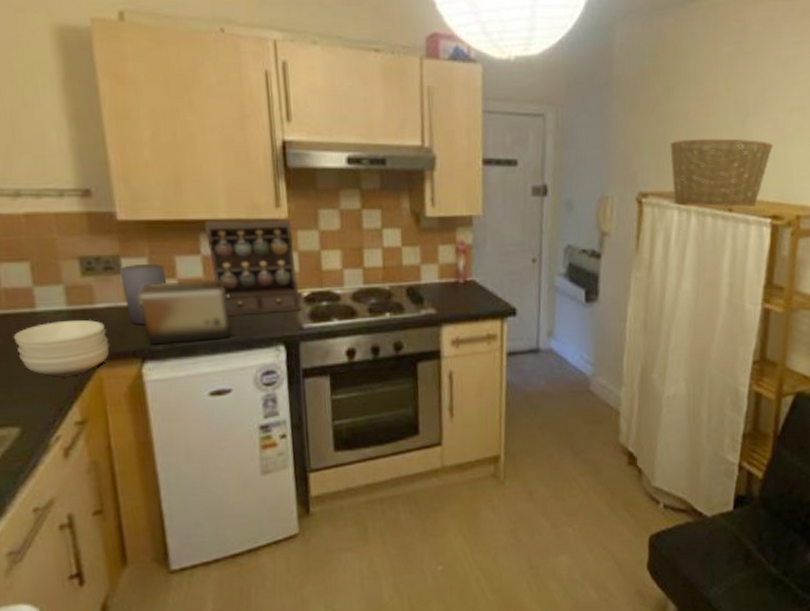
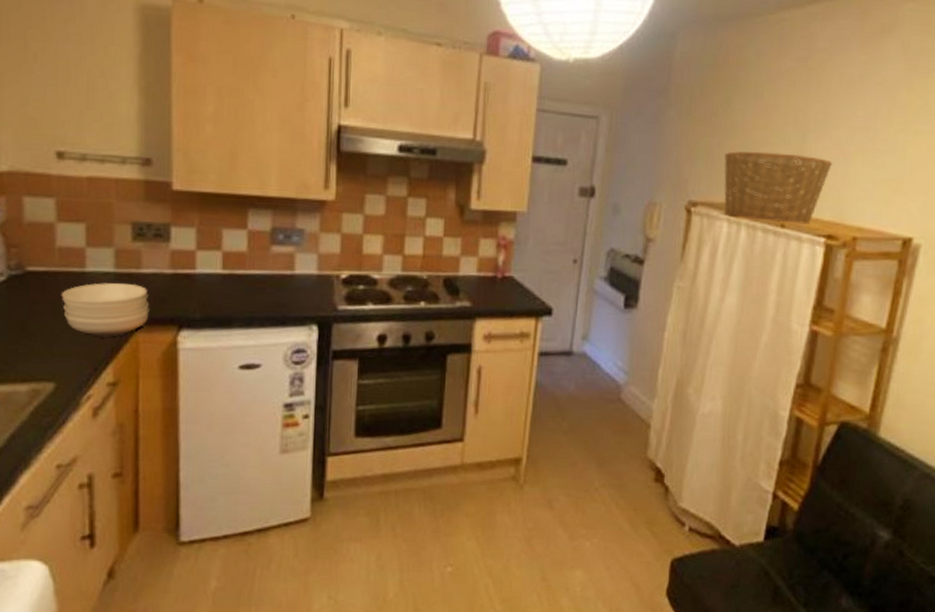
canister: present [119,264,167,327] -> none [168,234,212,295]
toaster: present [138,279,232,346] -> none [182,252,272,315]
spice rack: present [205,219,301,316] -> none [254,197,339,293]

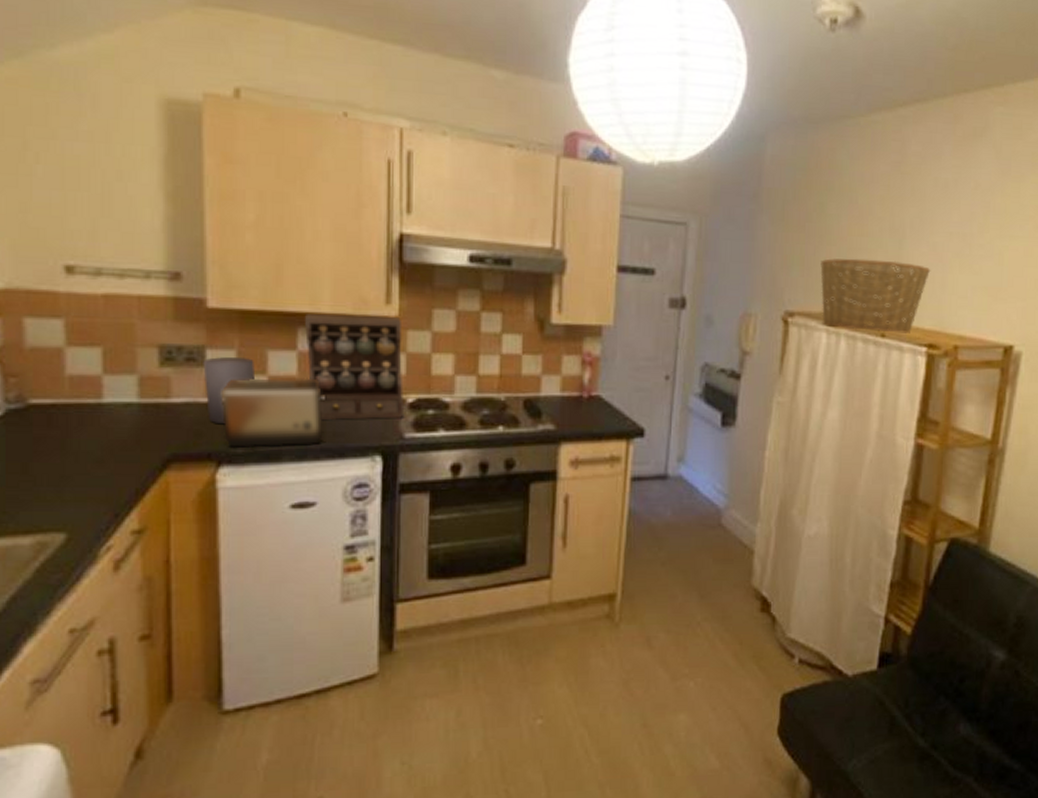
bowl: present [61,282,149,337] -> none [72,414,181,477]
canister: none [168,234,212,295] -> present [203,357,256,426]
toaster: none [182,252,272,315] -> present [221,377,327,449]
spice rack: none [254,197,339,293] -> present [305,314,405,420]

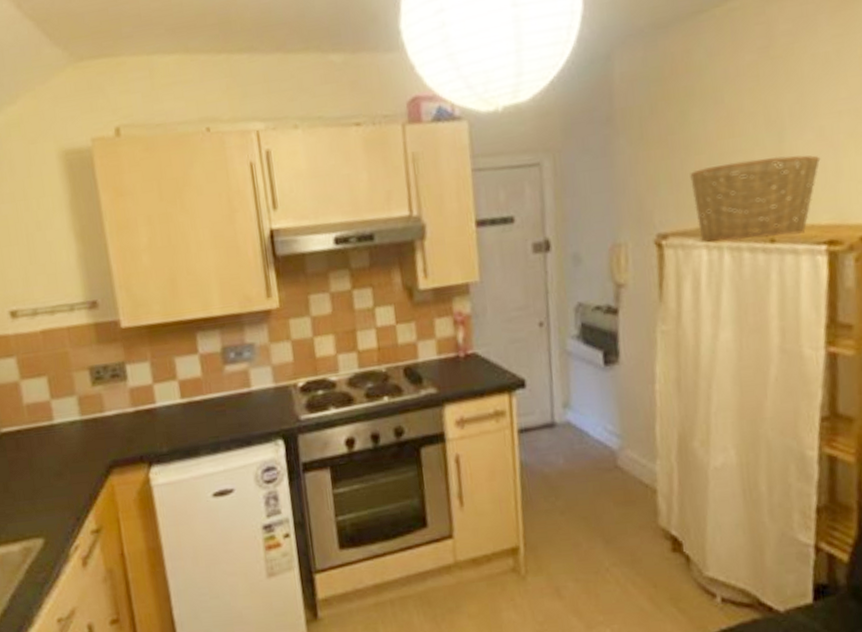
canister: present [203,357,256,426] -> none [125,367,169,431]
toaster: present [221,377,327,449] -> none [142,377,231,450]
spice rack: present [305,314,405,420] -> none [201,309,297,413]

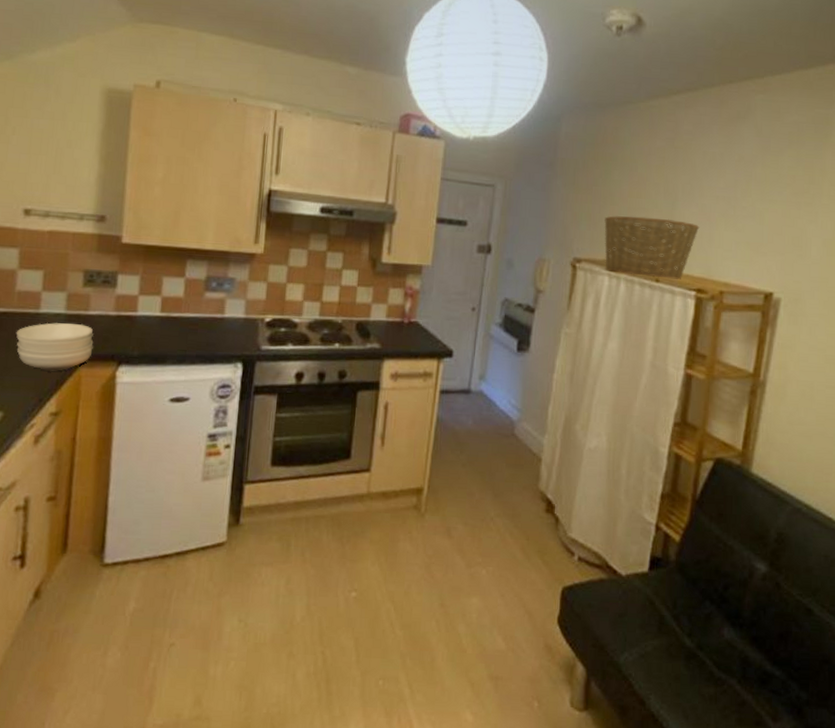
bowl: none [35,428,120,486] -> present [16,322,94,371]

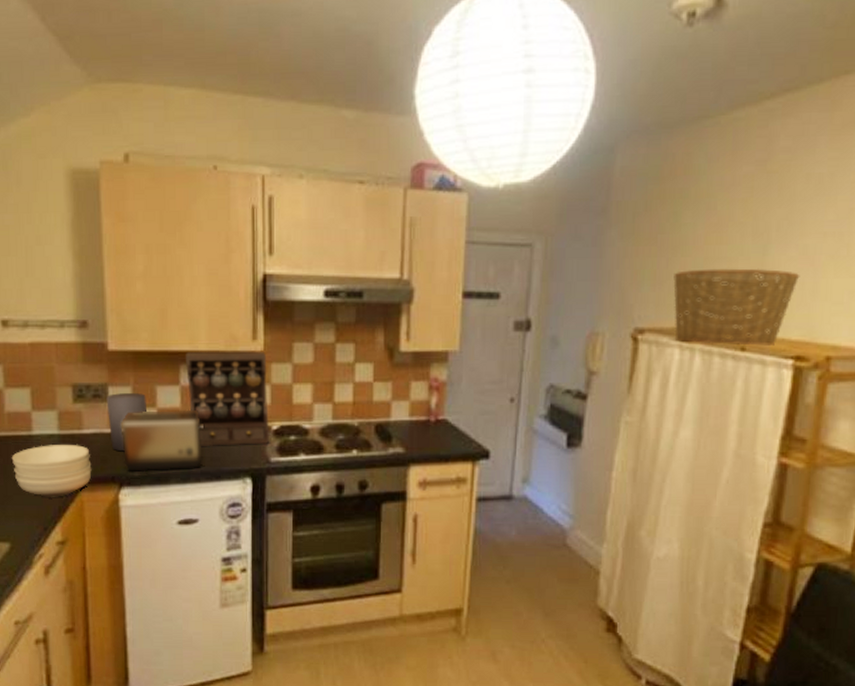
canister: none [114,281,153,334] -> present [106,393,148,453]
toaster: none [124,297,204,353] -> present [120,409,205,473]
spice rack: none [191,250,265,334] -> present [186,352,270,446]

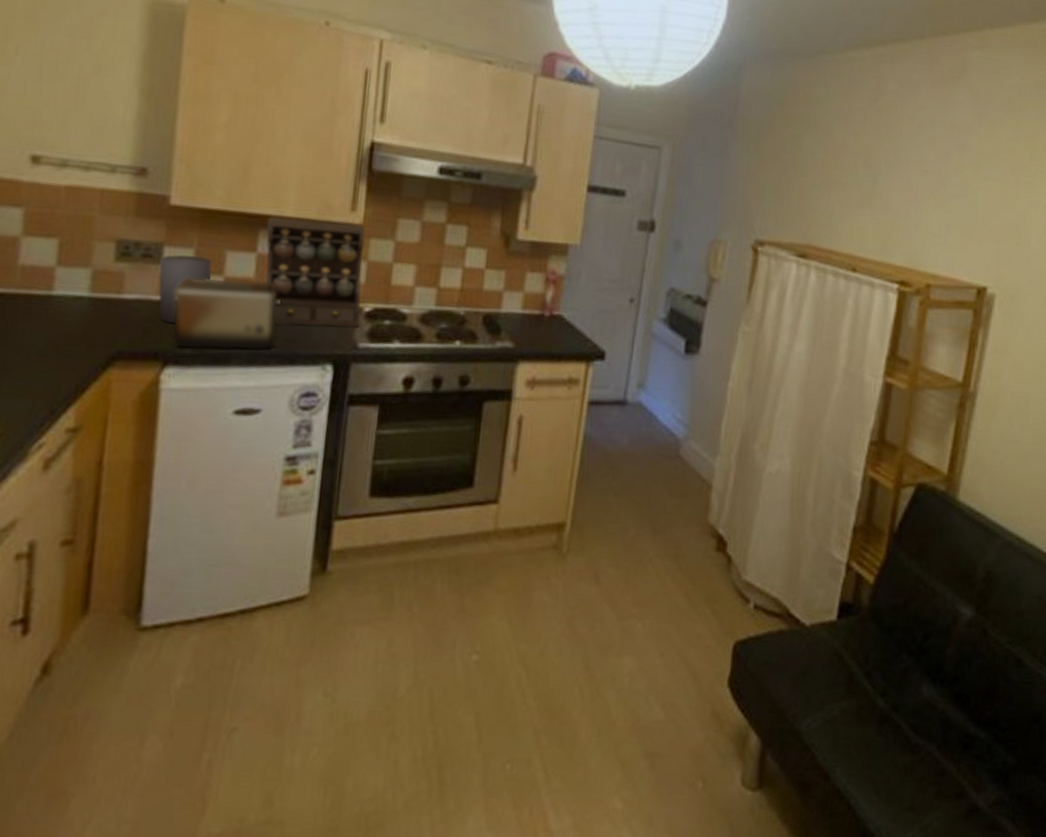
bowl: present [11,444,92,497] -> none [18,308,129,373]
basket: present [673,268,800,346] -> none [792,189,905,269]

